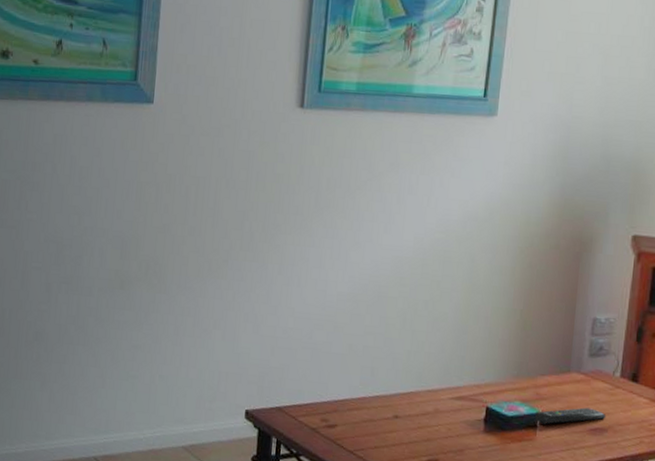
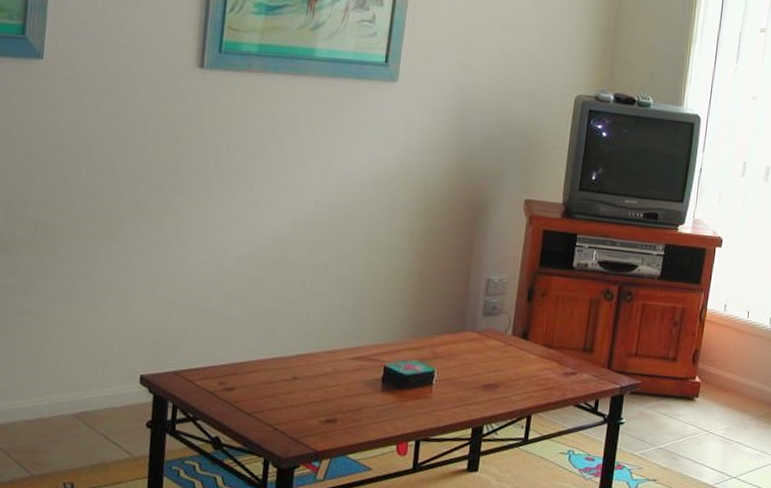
remote control: present [535,407,607,425] -> none [431,365,499,382]

